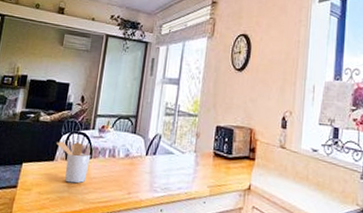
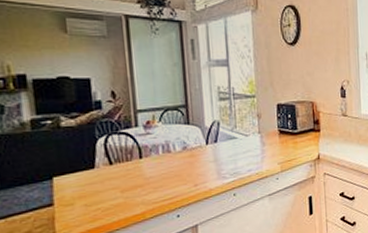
utensil holder: present [56,141,91,183] -> none [92,143,142,188]

